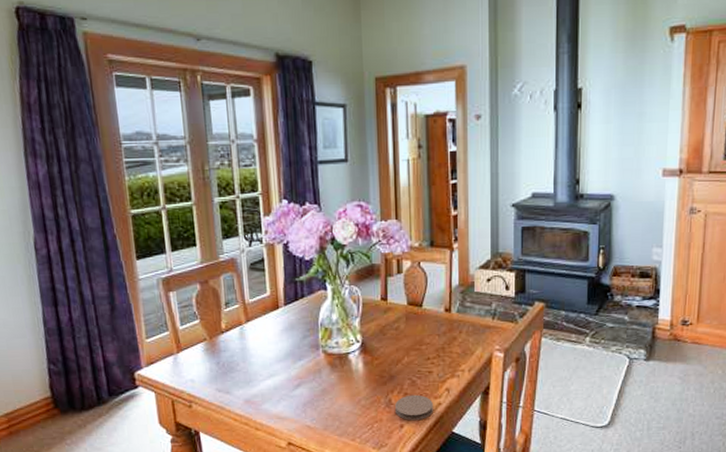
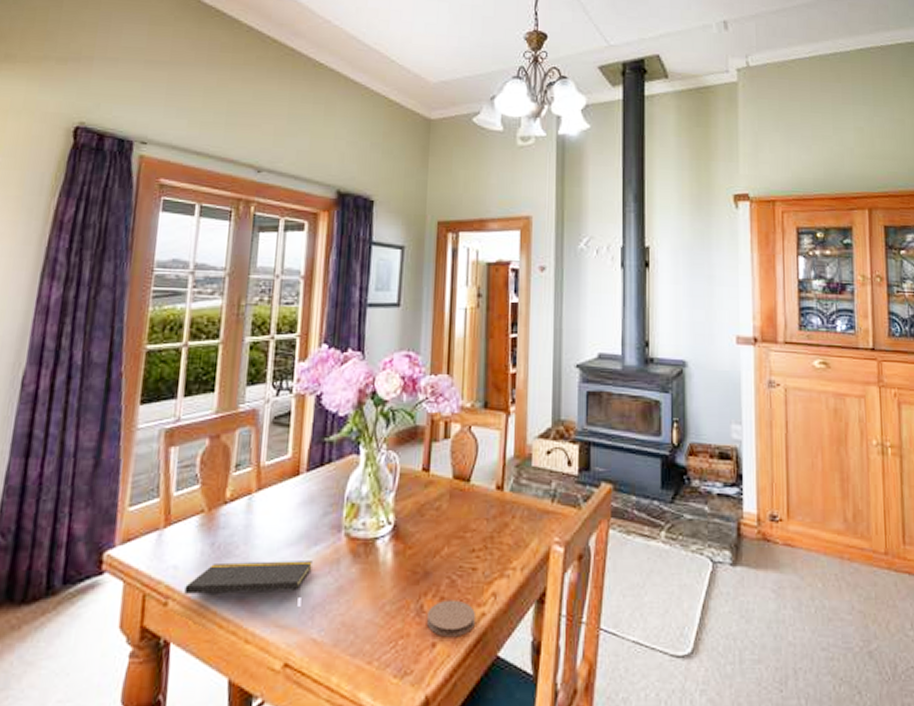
notepad: none [202,372,300,399] -> present [184,561,312,598]

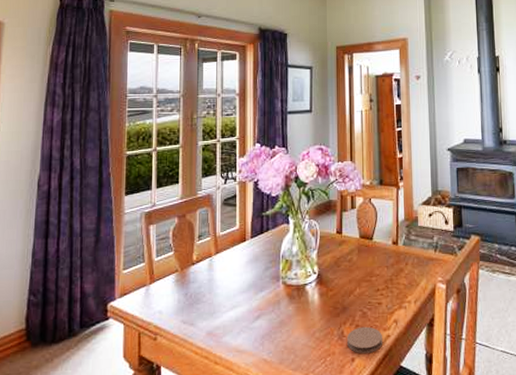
notepad: present [184,561,312,598] -> none [168,303,260,331]

